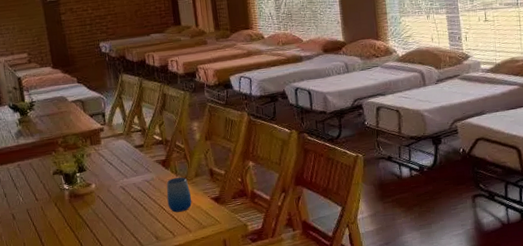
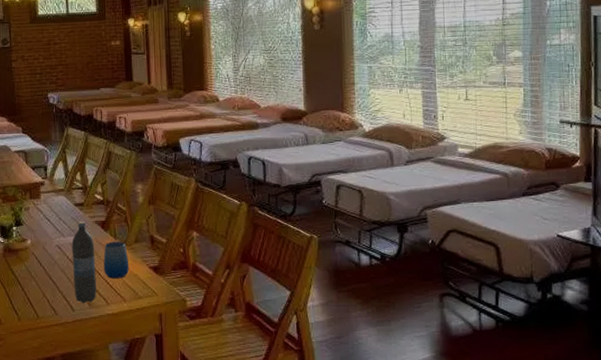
water bottle: none [135,161,163,239] -> present [71,221,97,304]

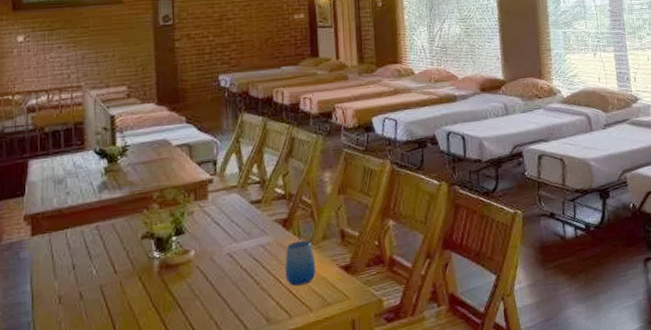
water bottle: present [71,221,97,304] -> none [246,221,277,321]

